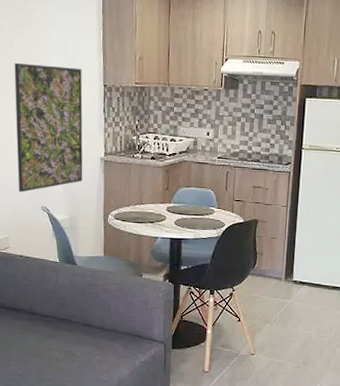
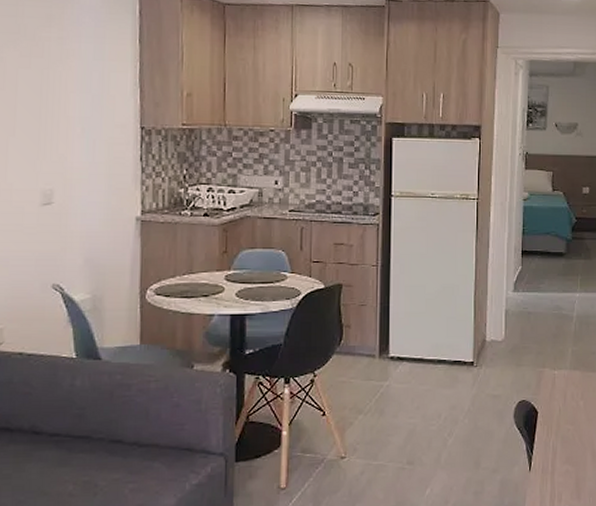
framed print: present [14,62,83,192] -> none [18,101,112,267]

